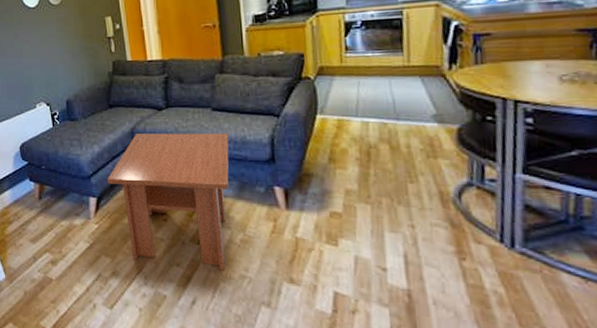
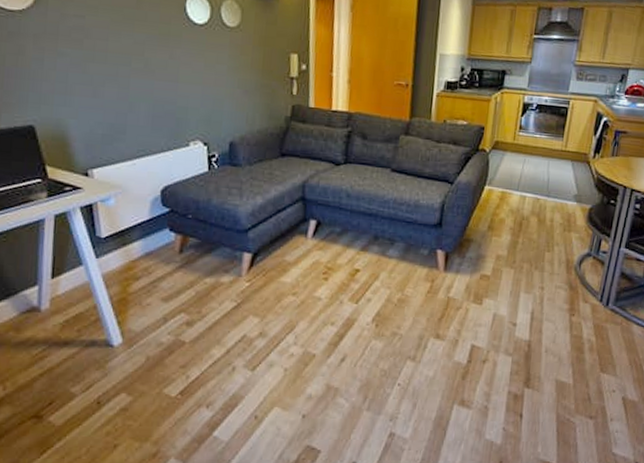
coffee table: present [107,132,229,271] -> none [267,187,404,329]

